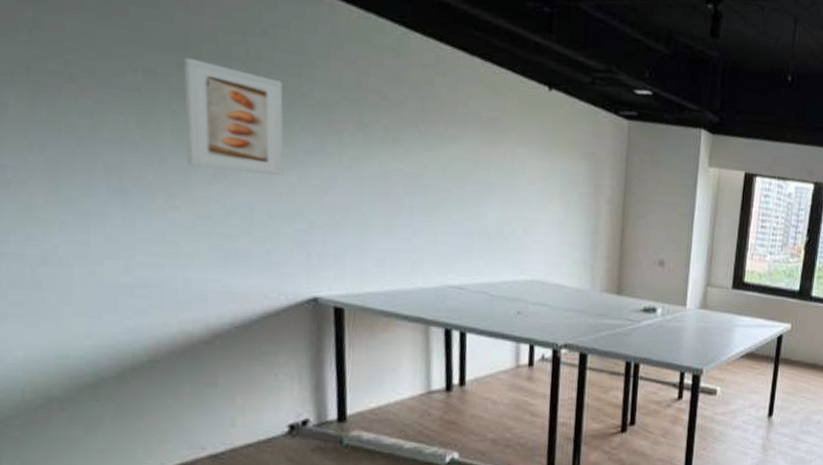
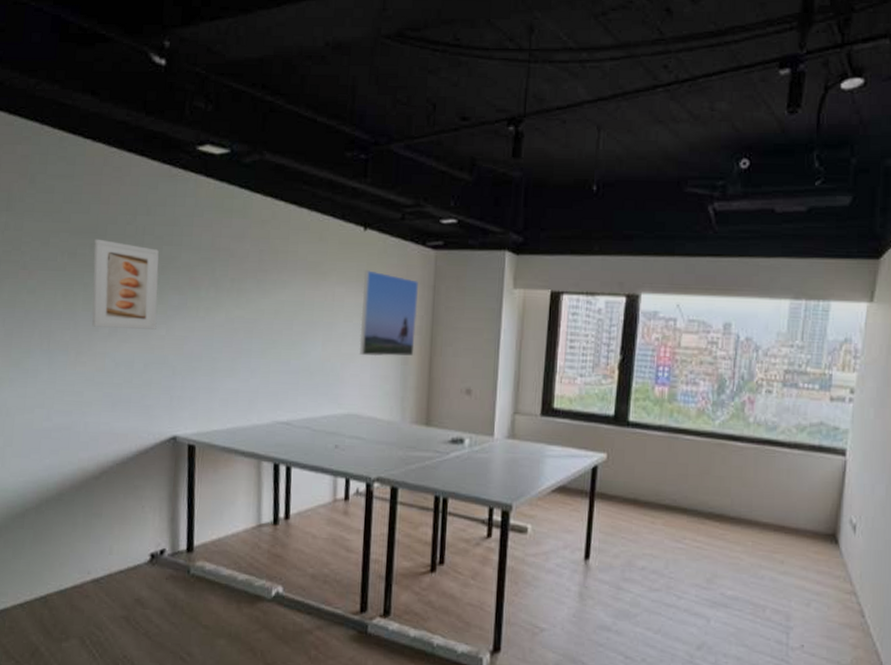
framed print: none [544,133,610,225] -> present [359,270,418,357]

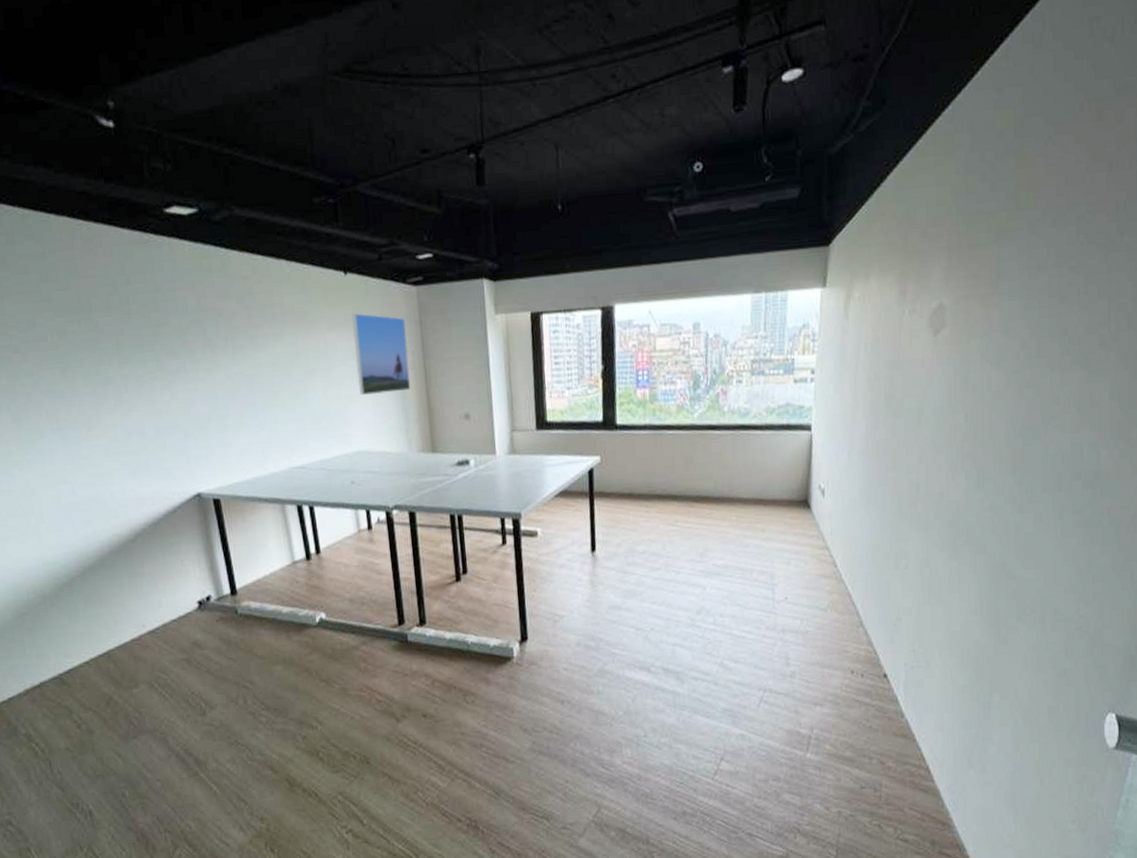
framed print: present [92,239,159,329] -> none [80,314,160,401]

